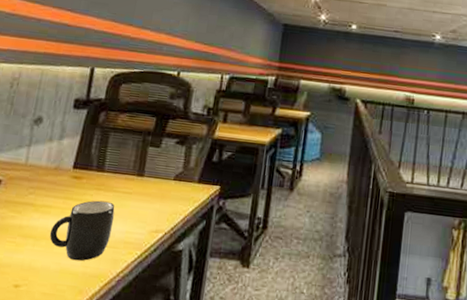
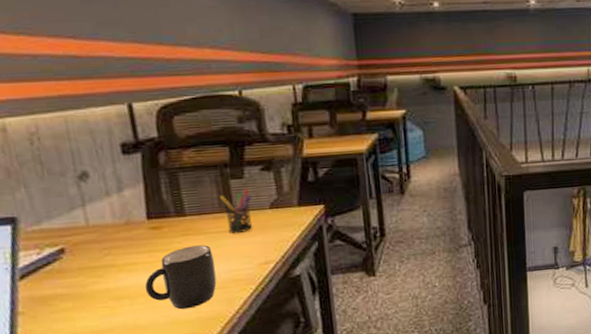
pen holder: none [133,157,162,198] -> present [220,189,253,234]

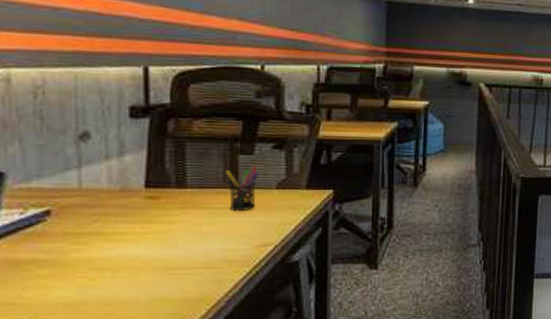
mug: present [144,245,217,310] -> none [130,220,210,287]

